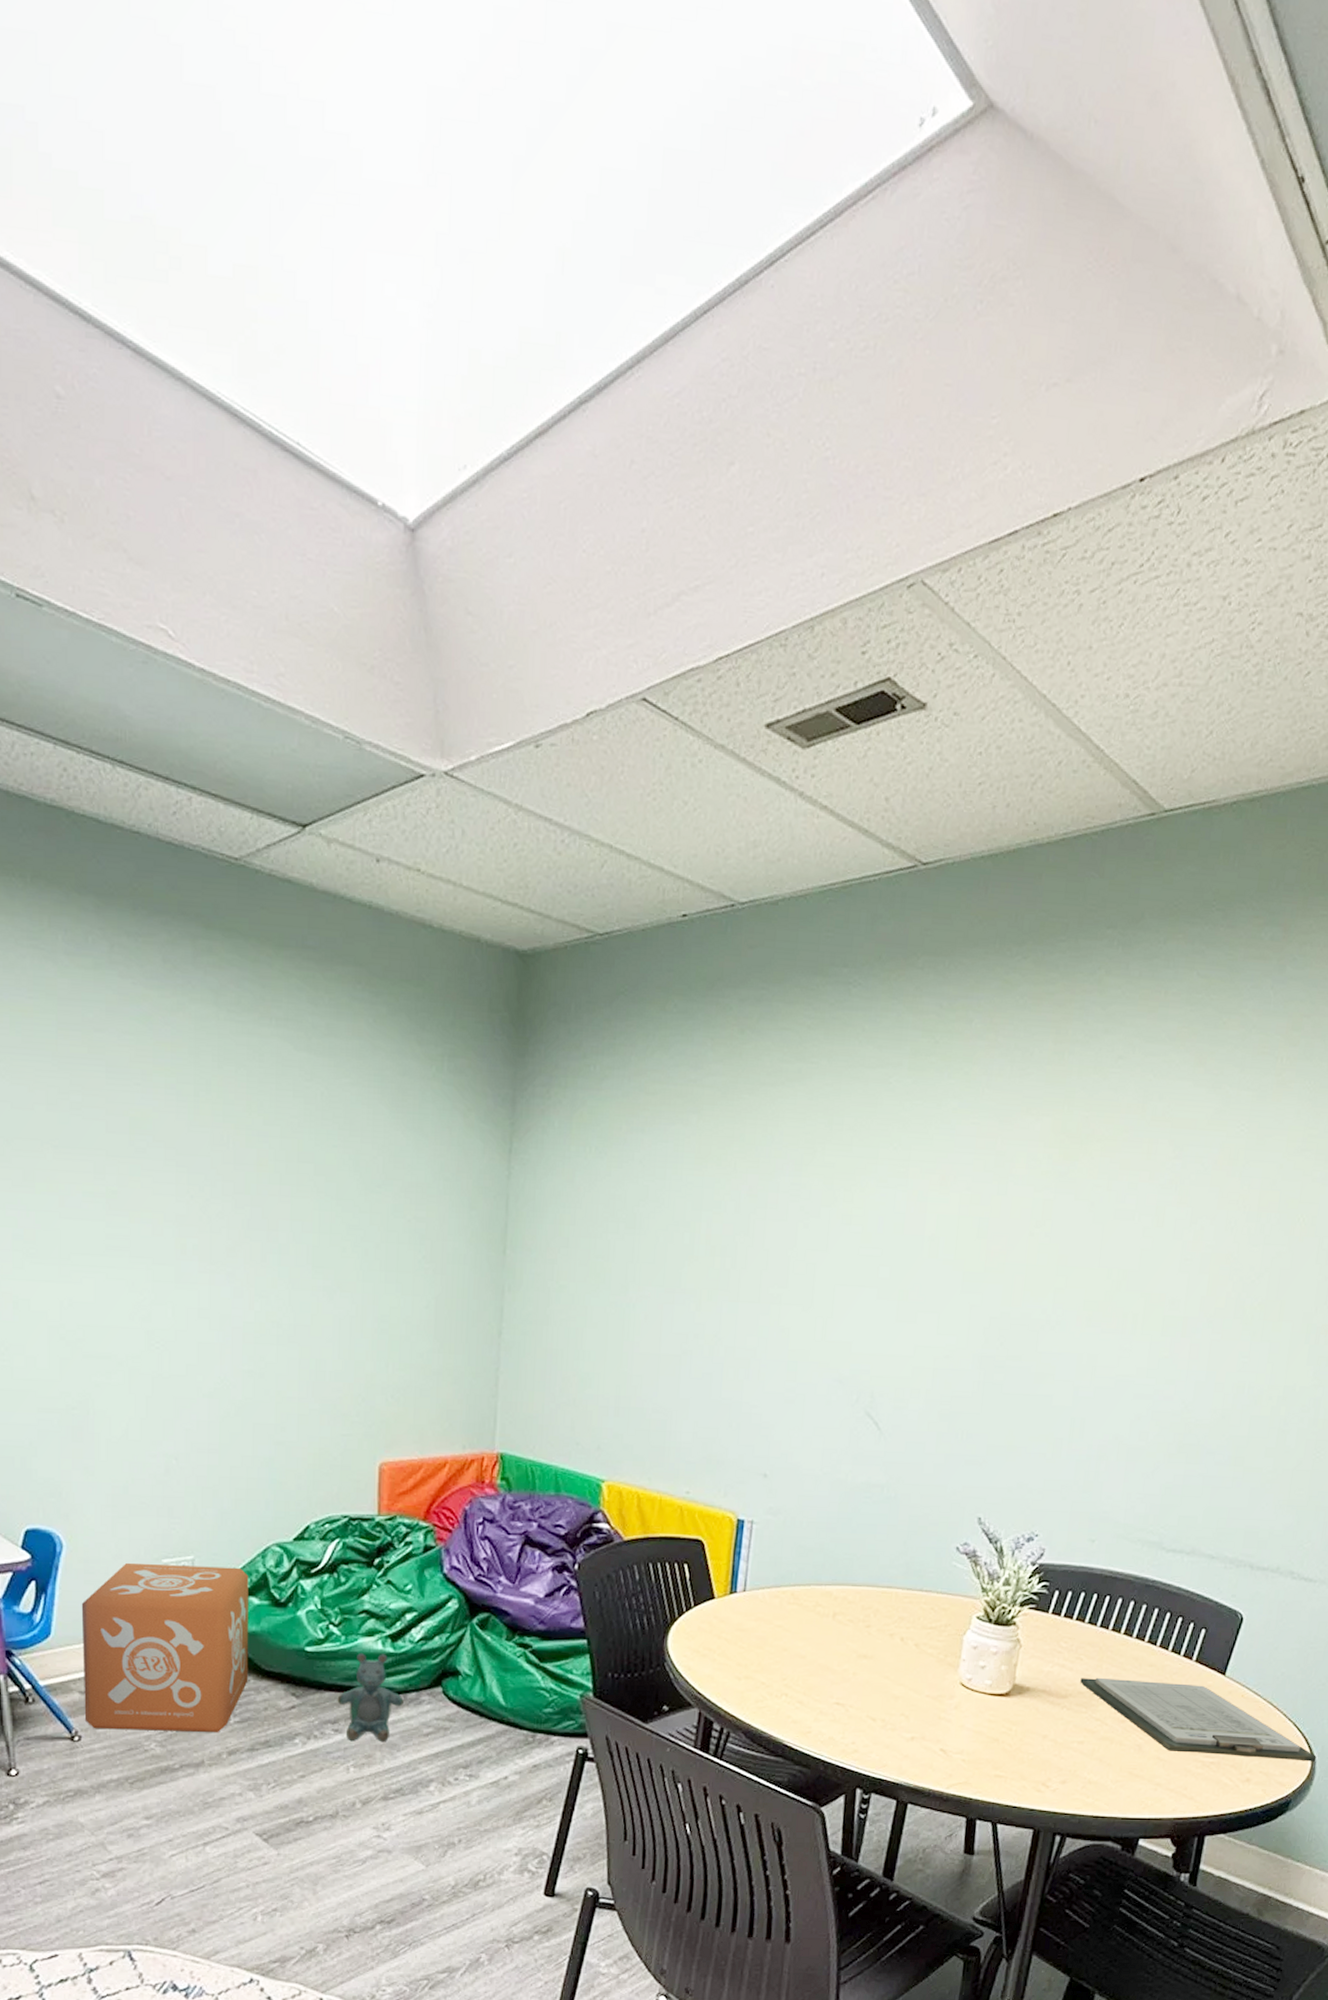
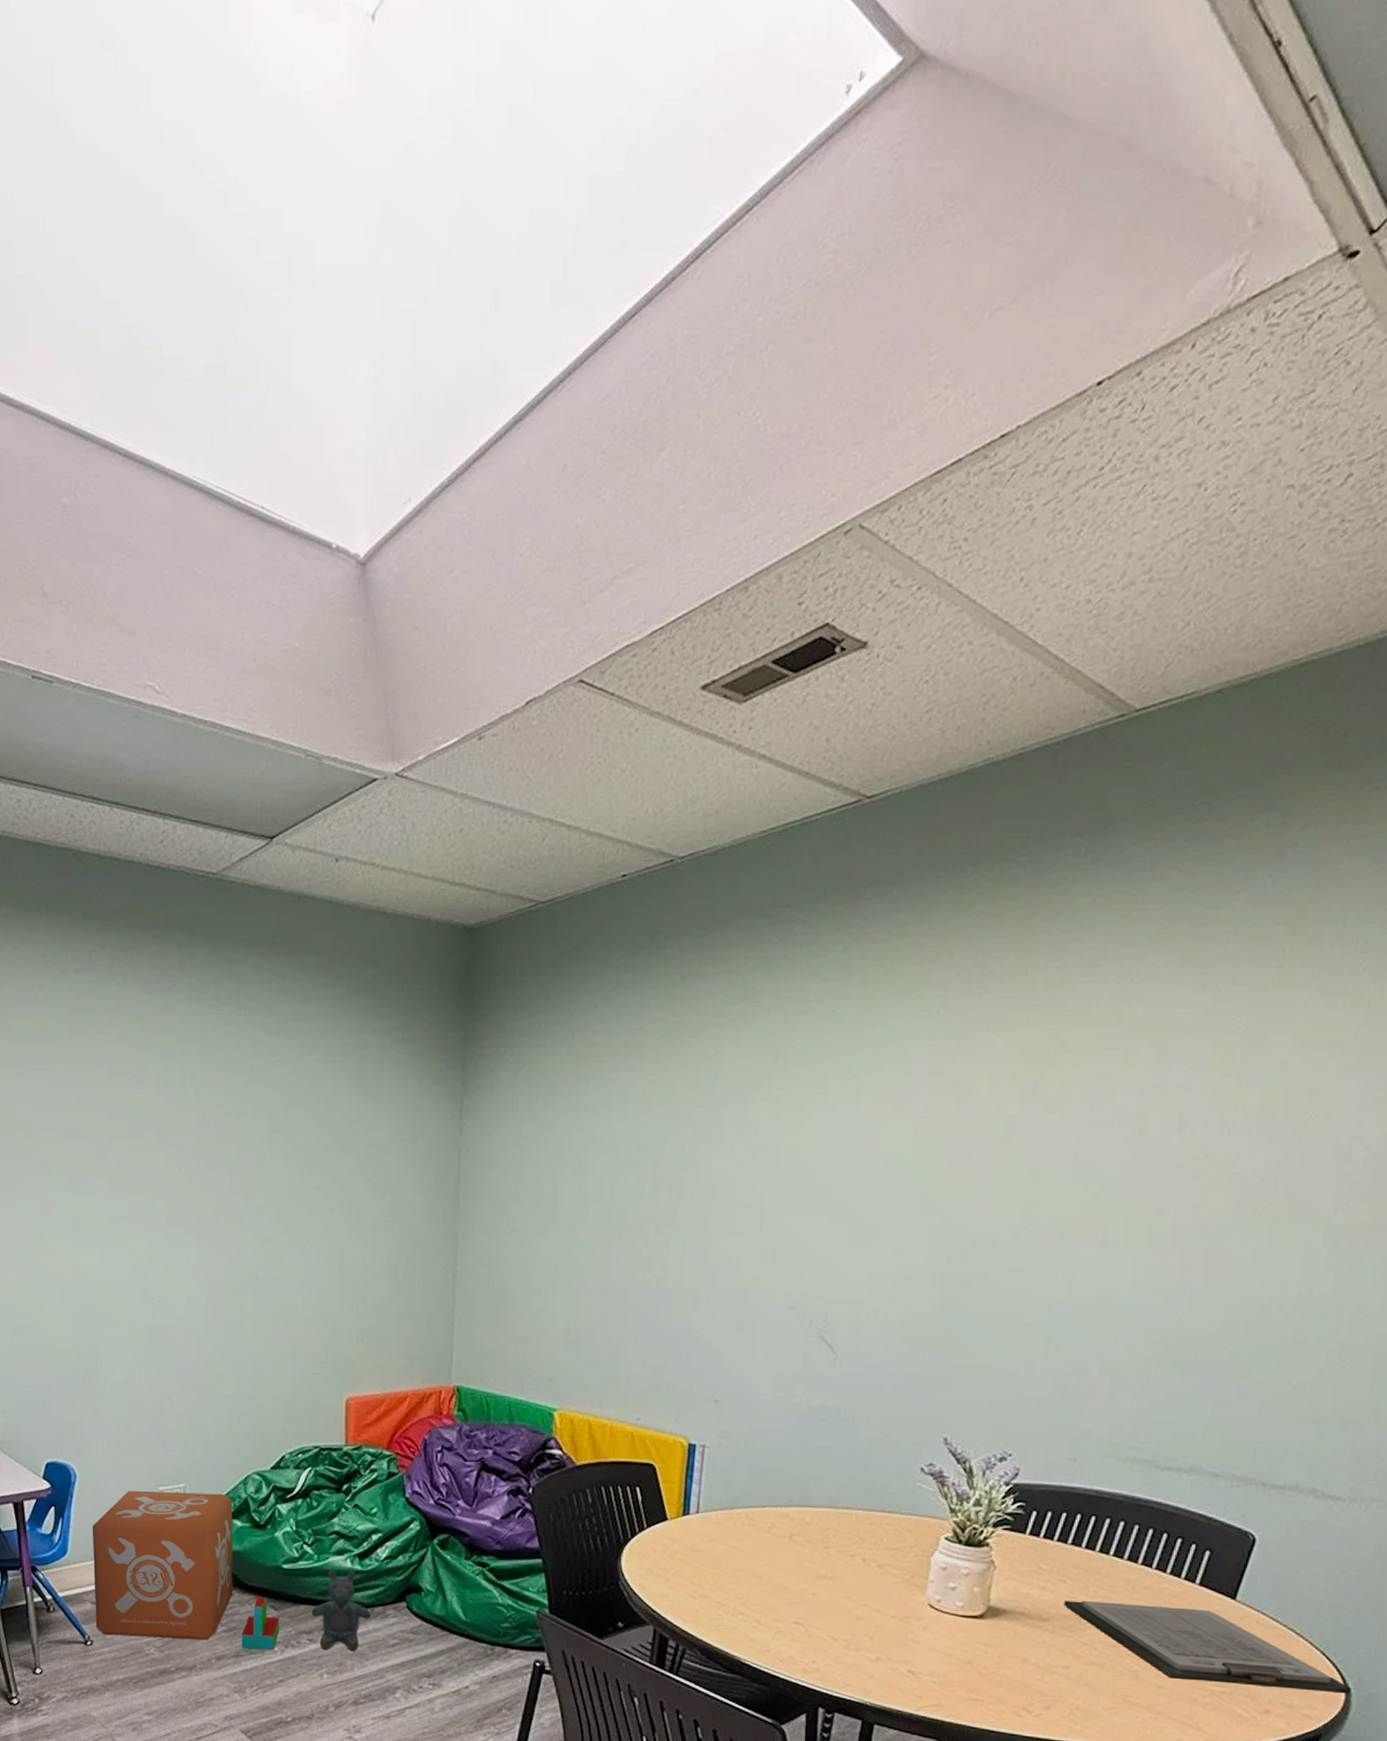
toy blocks: none [257,1683,301,1742] -> present [241,1597,279,1649]

